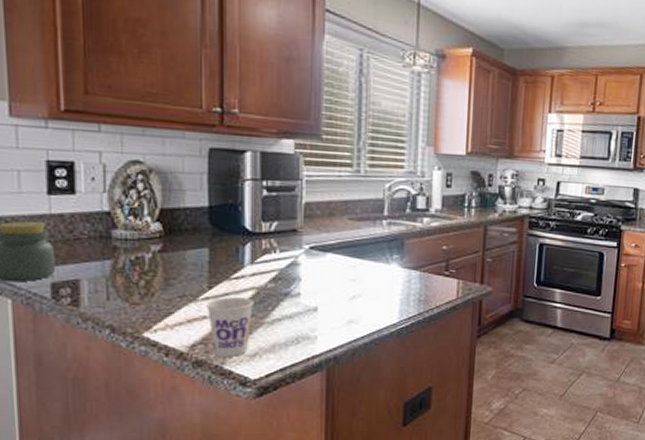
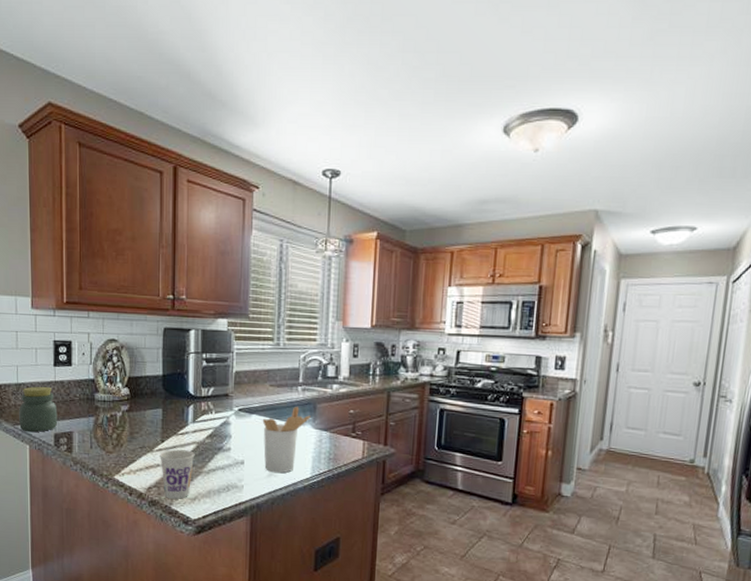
utensil holder: none [339,243,398,320] -> present [262,407,311,474]

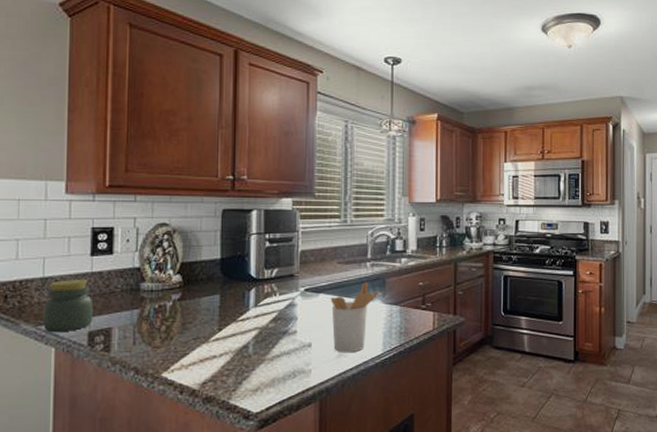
cup: present [160,449,195,499] -> none [216,337,257,393]

